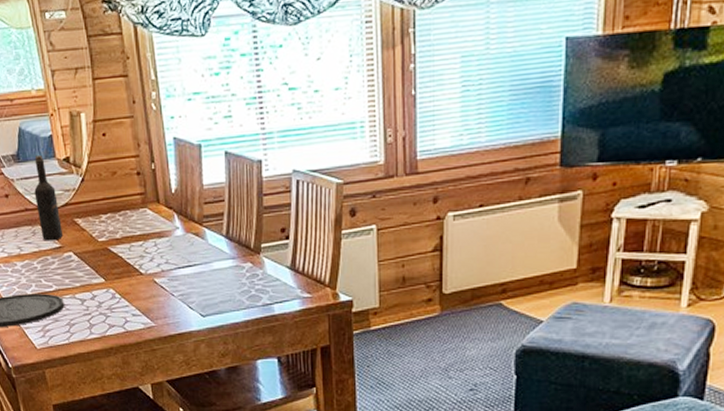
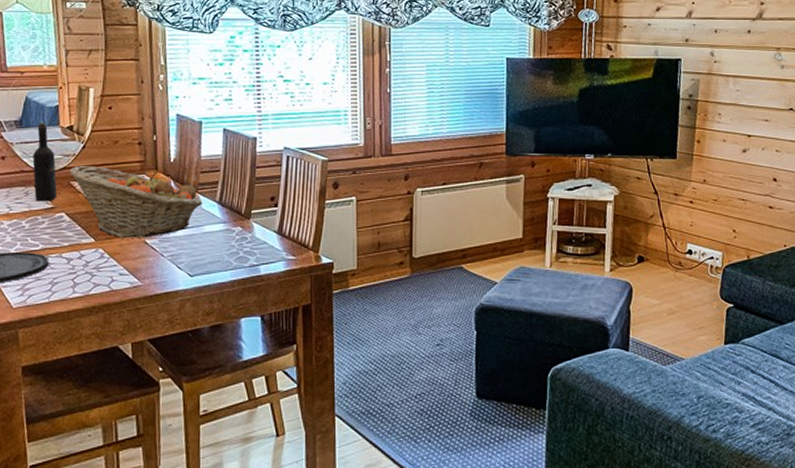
fruit basket: none [71,200,210,277] -> present [68,165,203,238]

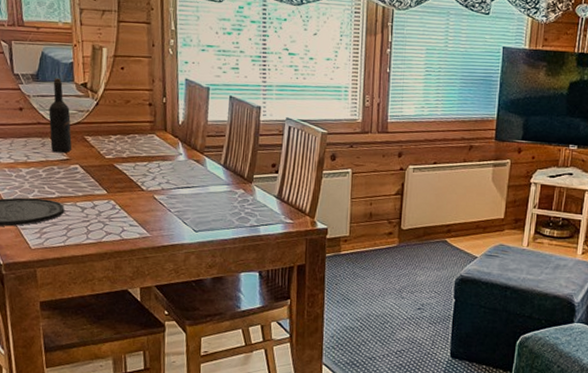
fruit basket: present [68,165,203,238] -> none [82,121,209,194]

